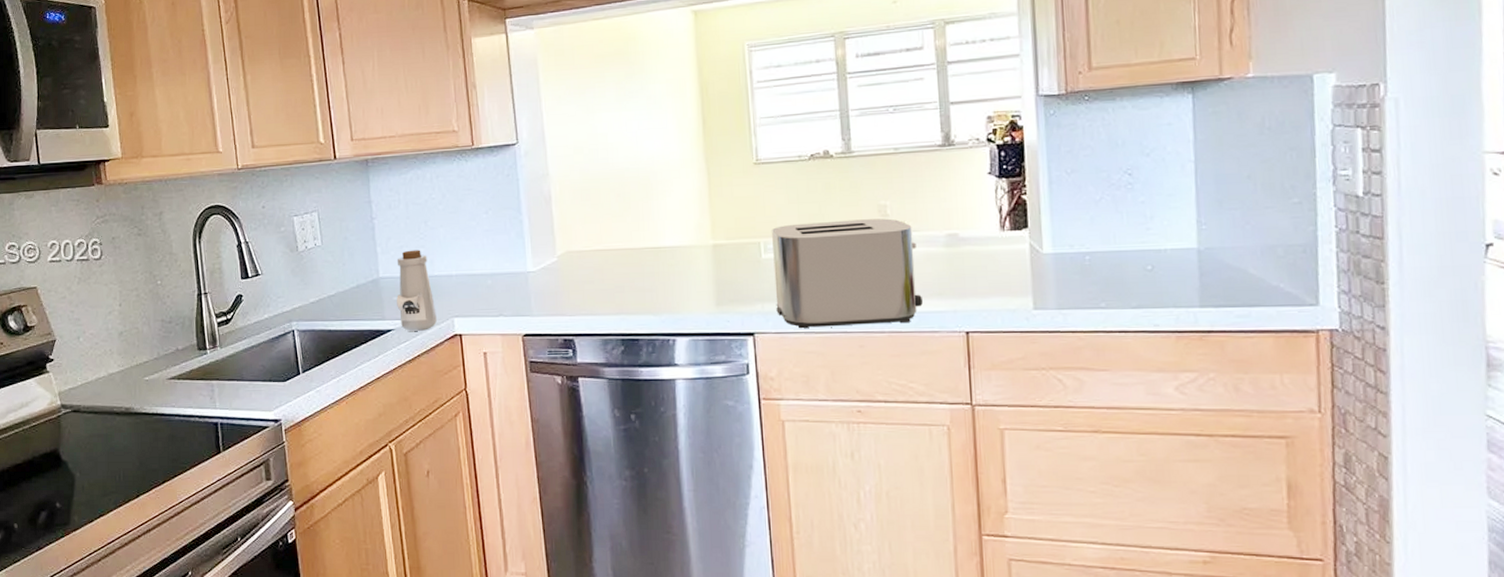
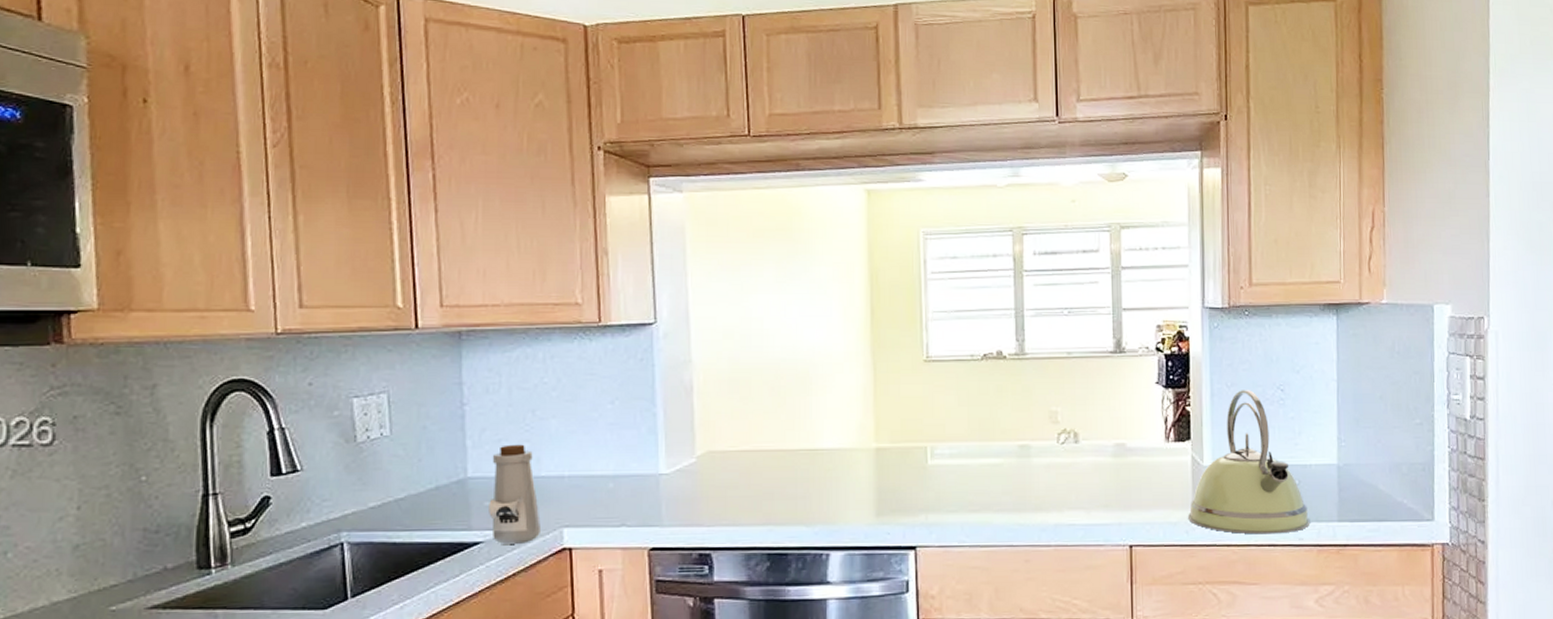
toaster: present [771,218,923,329] -> none [938,425,1089,542]
kettle: none [1028,176,1167,321] -> present [1188,390,1311,535]

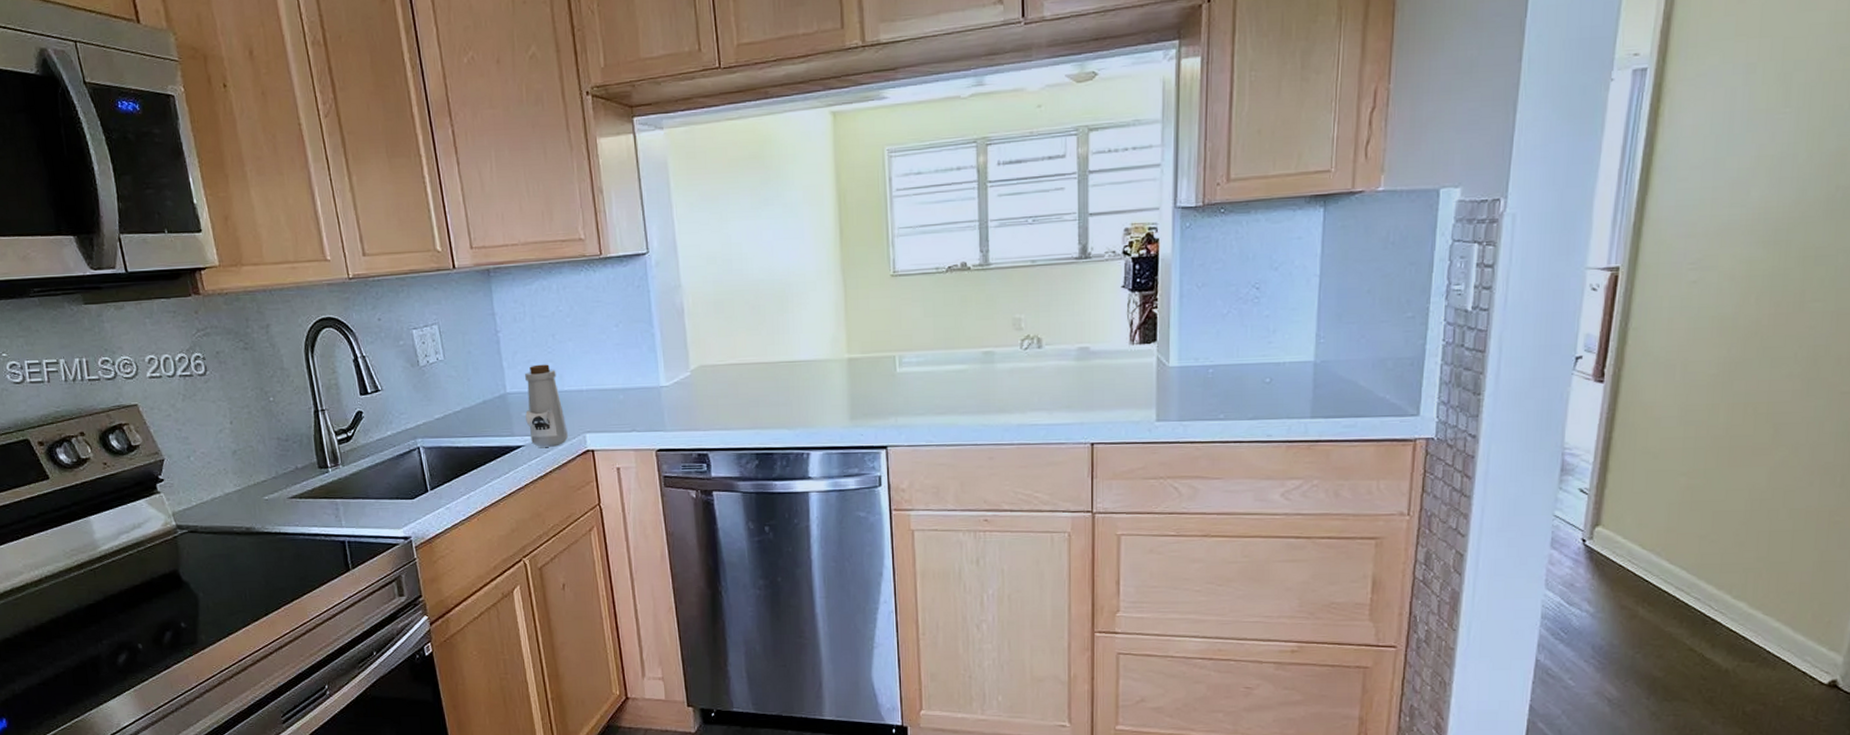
kettle: present [1188,390,1311,535] -> none [1151,289,1281,432]

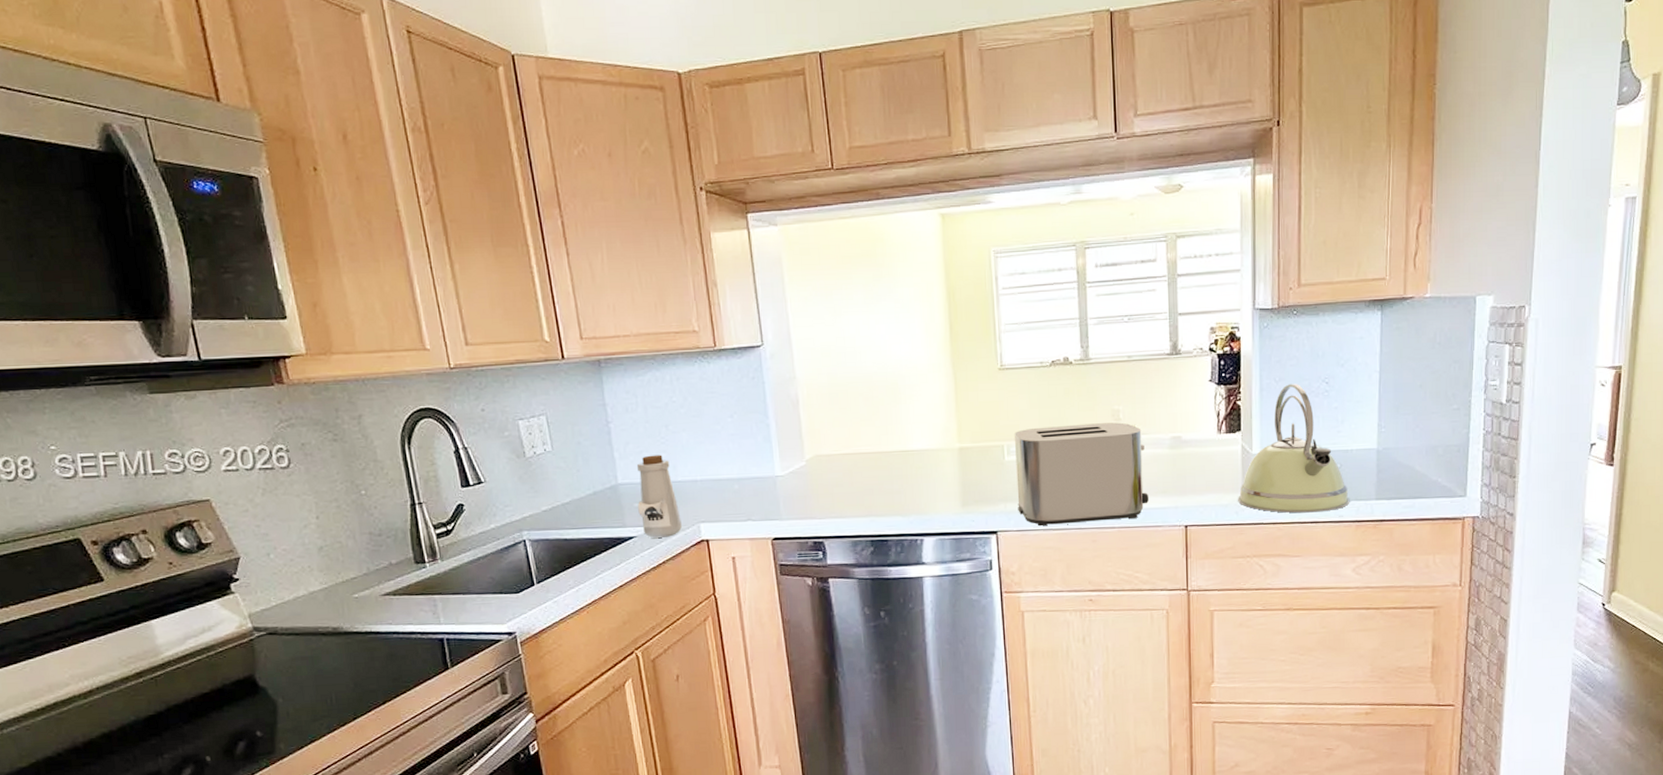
toaster: none [906,332,1051,442] -> present [1014,422,1149,527]
kettle: none [1151,289,1281,432] -> present [1238,384,1350,513]

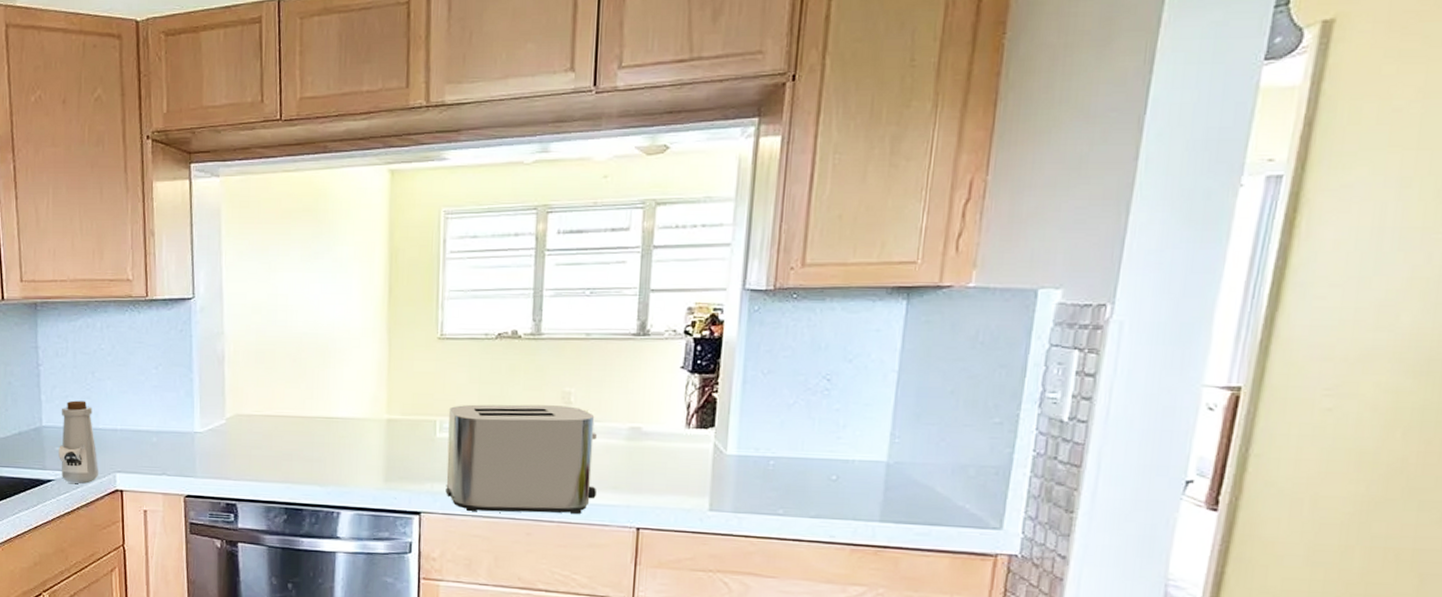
kettle: present [1238,384,1350,513] -> none [704,378,846,529]

